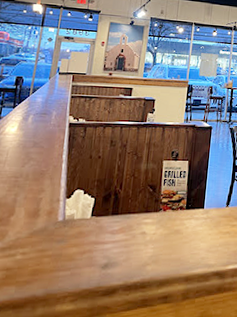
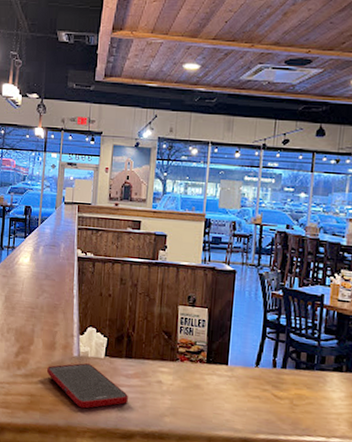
cell phone: none [28,226,113,273] -> present [47,363,128,409]

